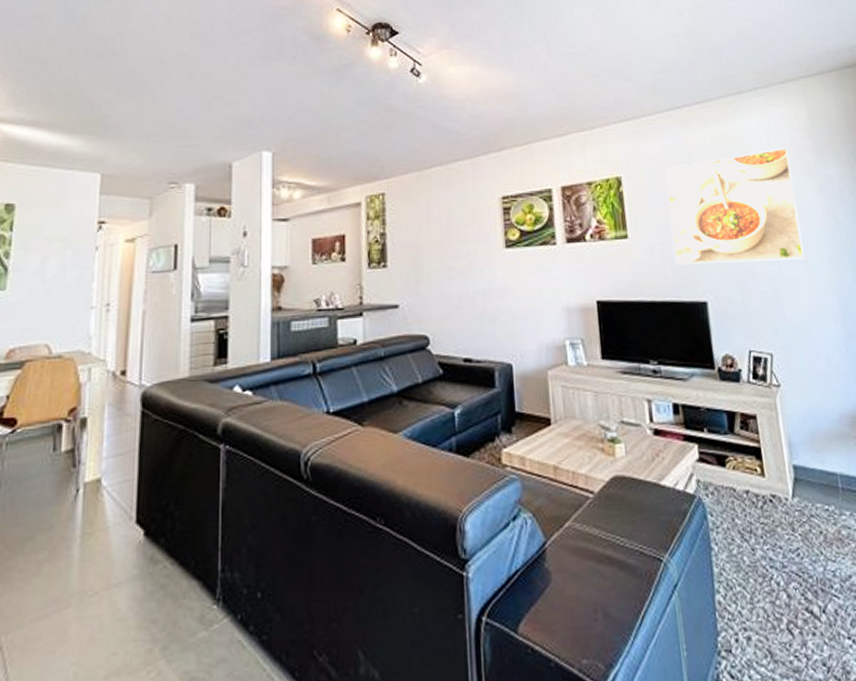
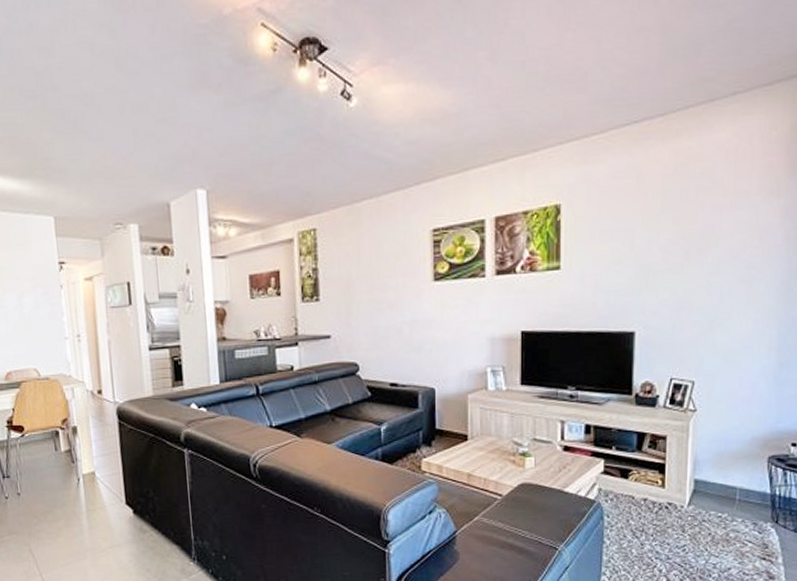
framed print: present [664,148,805,265] -> none [606,165,757,296]

